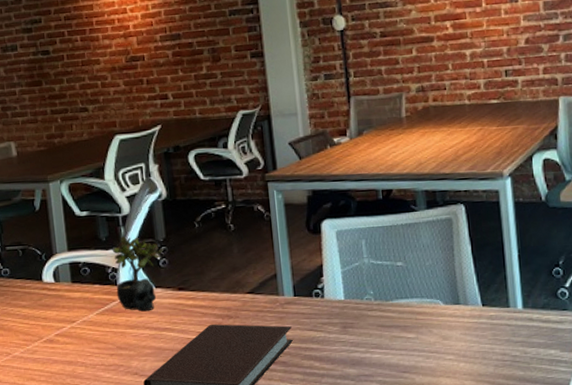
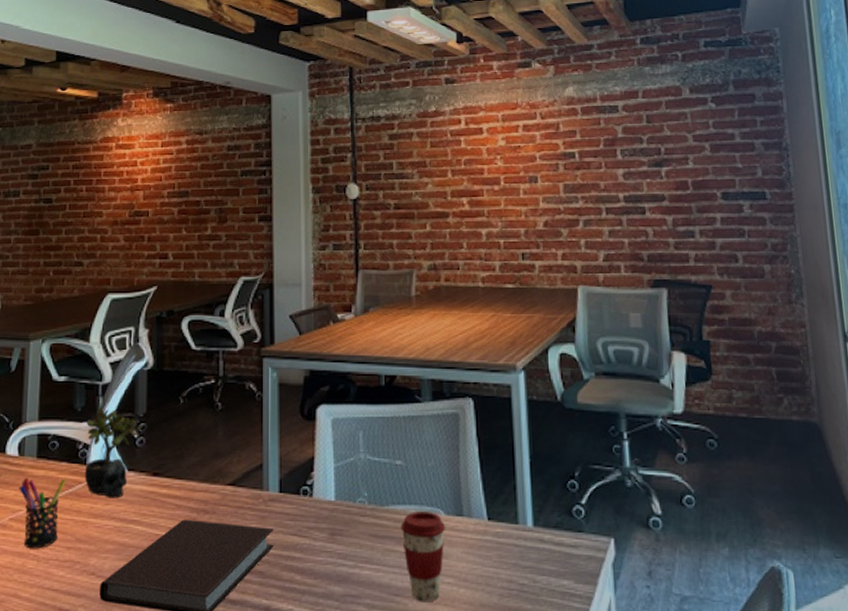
pen holder: none [59,298,101,358] -> present [19,477,66,549]
coffee cup: none [404,303,445,376] -> present [400,511,445,602]

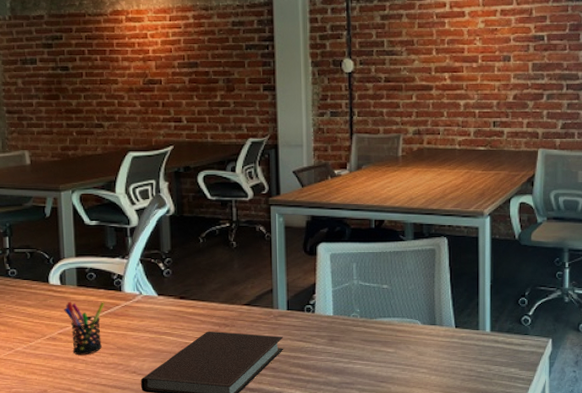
succulent plant: present [84,408,142,498] -> none [118,246,168,316]
coffee cup: present [400,511,445,602] -> none [386,322,421,386]

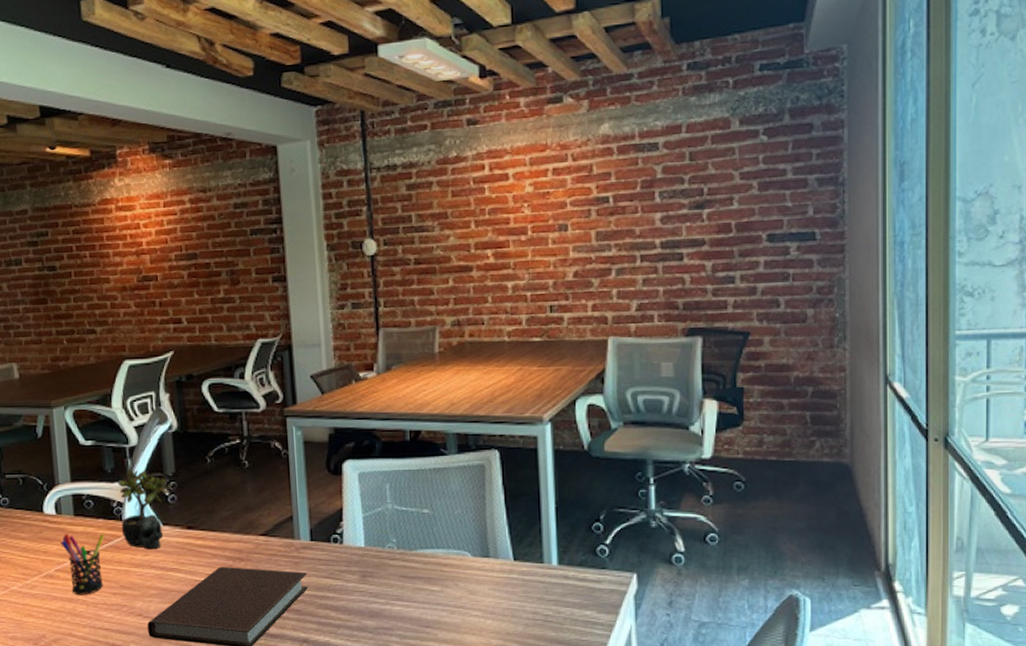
succulent plant: none [118,246,168,316] -> present [118,469,173,550]

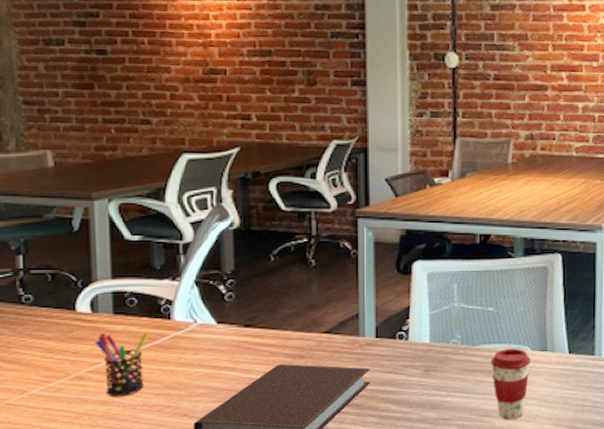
succulent plant: present [118,469,173,550] -> none [168,266,230,349]
coffee cup: none [429,554,472,632] -> present [490,349,531,420]

